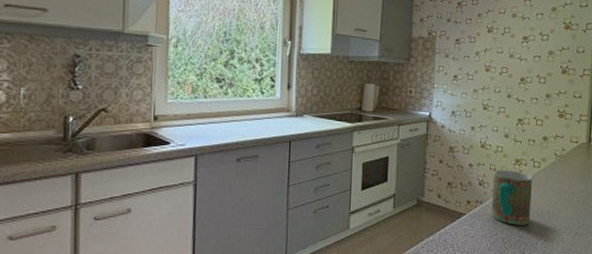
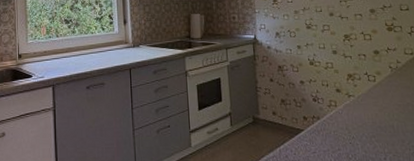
mug: present [491,170,533,225] -> none [327,85,374,140]

